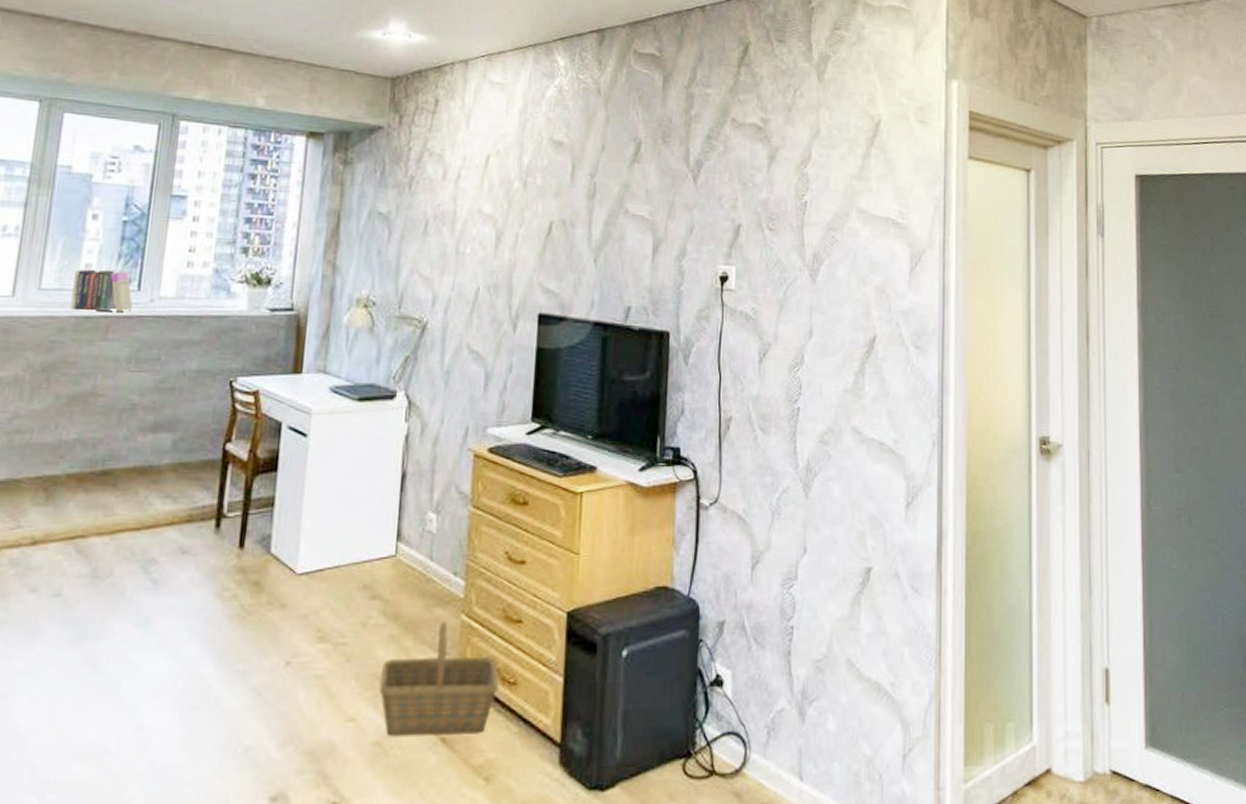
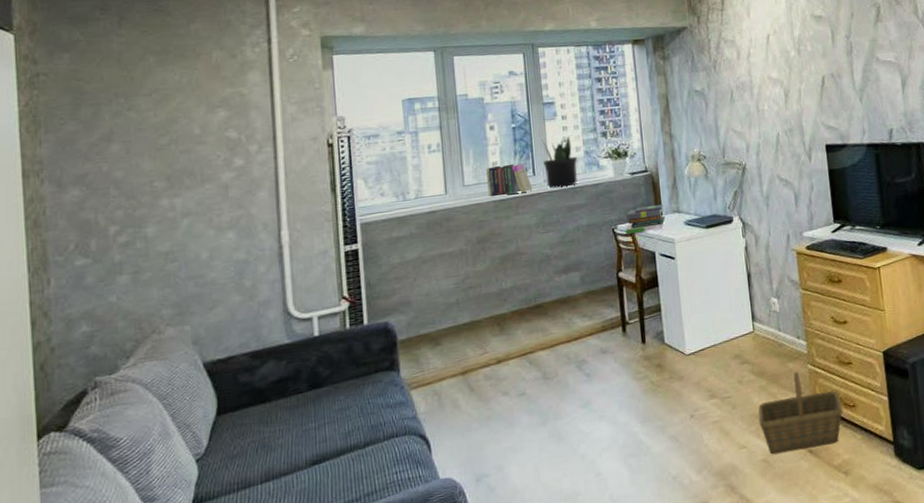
planter: none [153,243,203,314] -> present [541,136,578,189]
books: none [247,357,305,393] -> present [625,204,666,235]

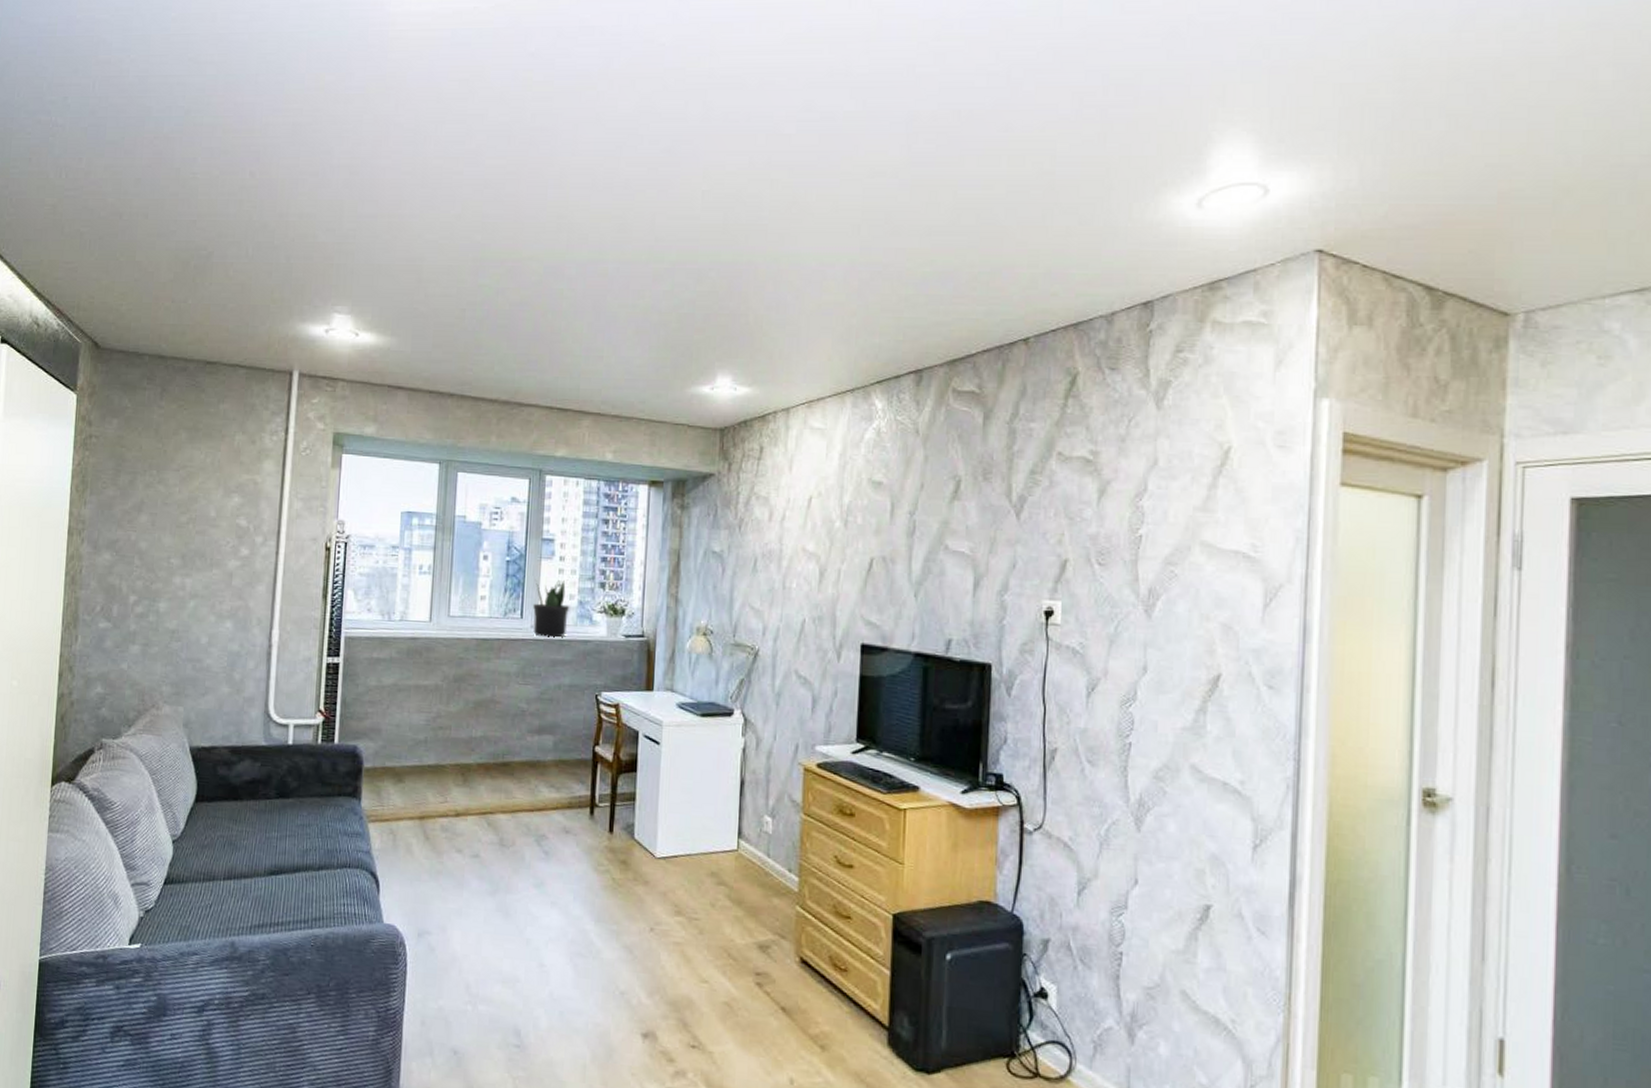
books: present [486,163,533,198] -> none [472,600,518,636]
books: present [625,204,666,235] -> none [609,676,656,707]
basket: present [758,371,843,454] -> none [727,910,831,1008]

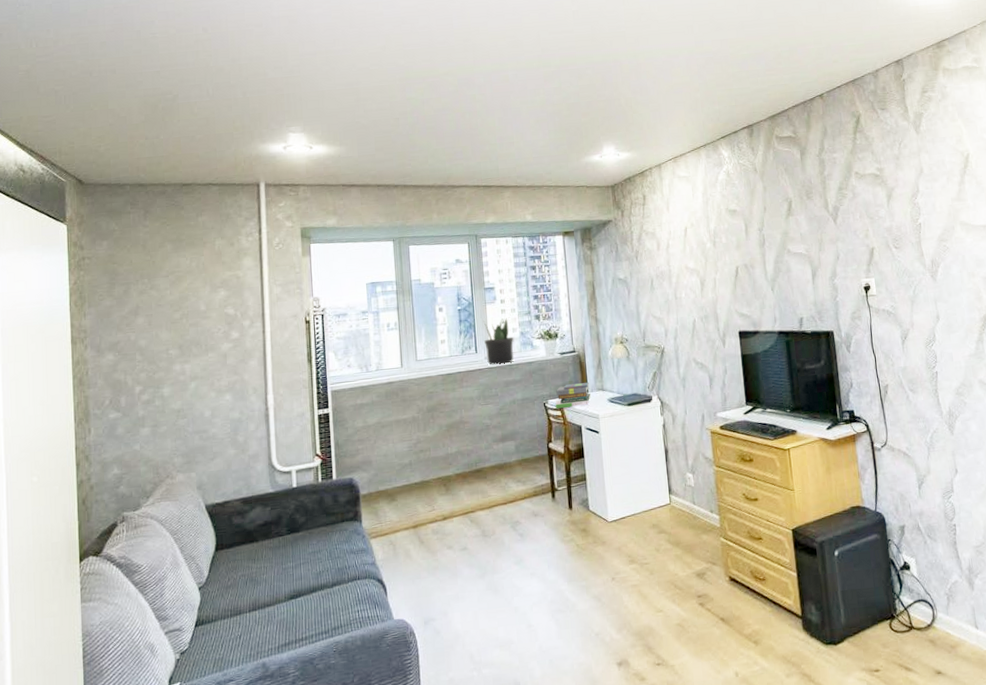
books: none [609,676,656,707] -> present [555,383,591,409]

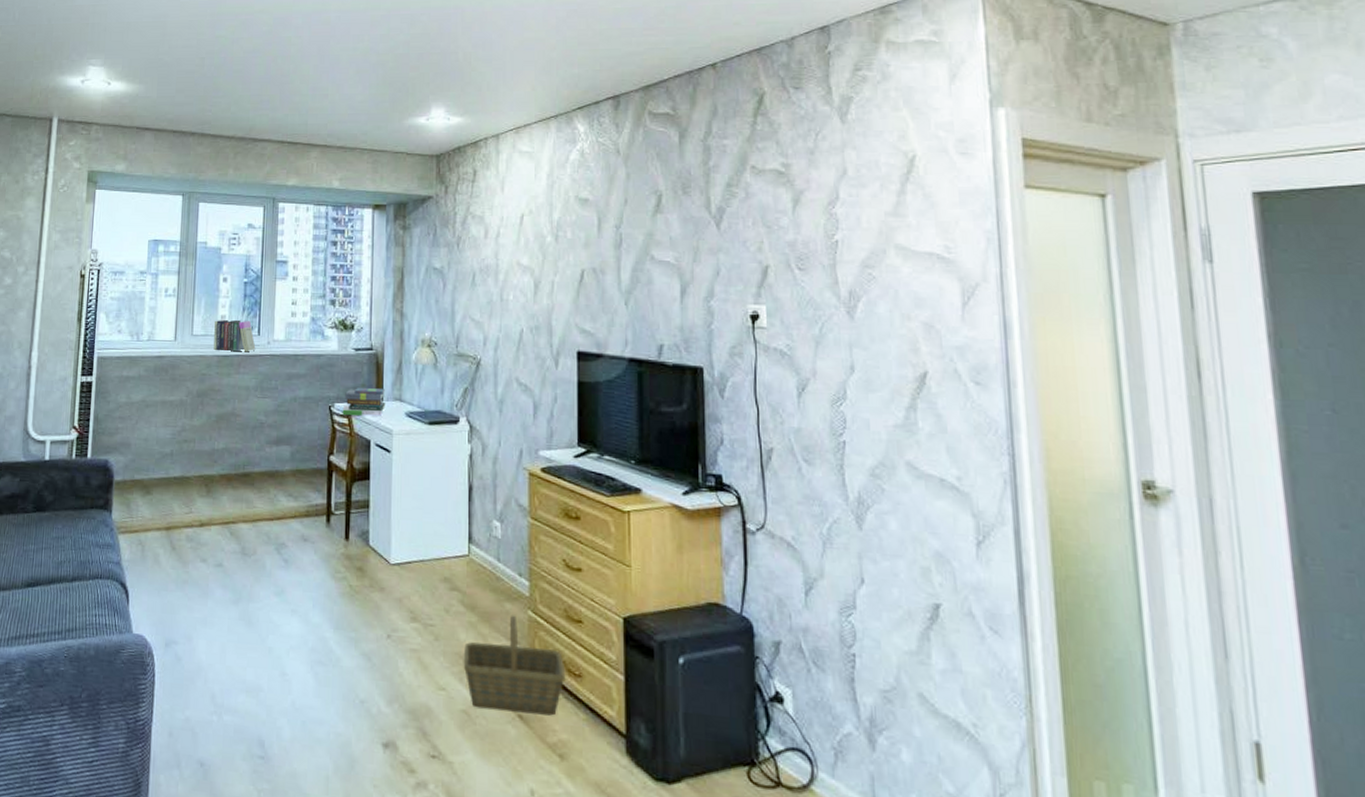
books: none [436,342,475,372] -> present [213,319,256,352]
planter: present [483,318,514,365] -> none [269,298,303,353]
basket: none [673,543,754,620] -> present [463,615,566,716]

